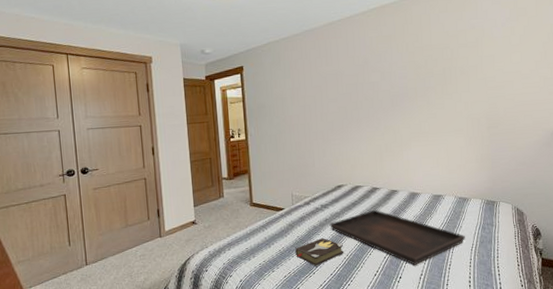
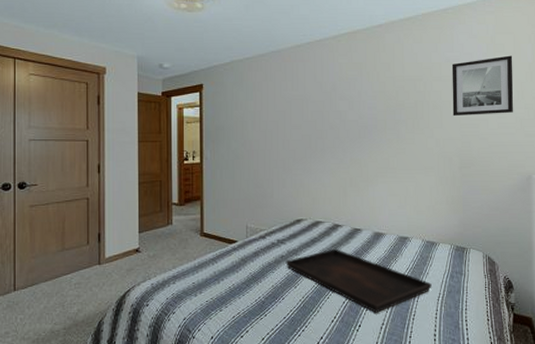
hardback book: present [295,238,345,267] -> none [247,277,300,308]
wall art: none [476,18,537,80] -> present [451,55,514,117]

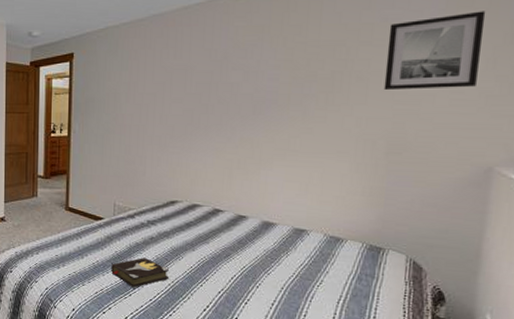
hardback book: none [247,277,300,308] -> present [111,258,170,288]
serving tray: present [285,248,432,313] -> none [155,235,331,308]

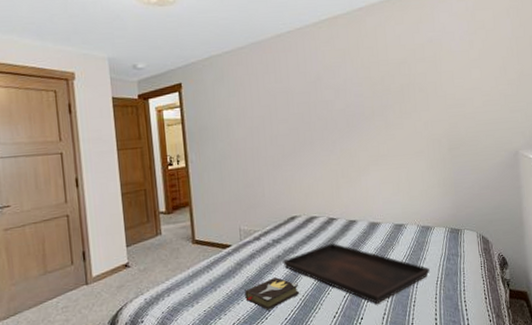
serving tray: none [155,235,331,308] -> present [282,242,430,304]
wall art: present [383,11,486,91] -> none [434,31,497,98]

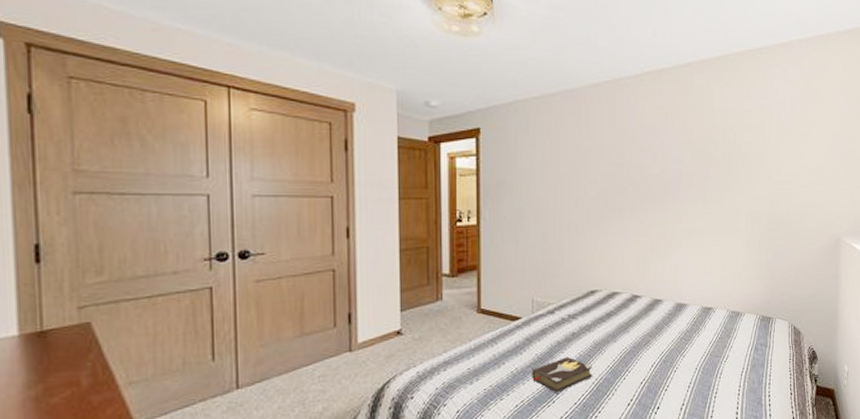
serving tray: present [282,242,430,304] -> none [577,322,735,393]

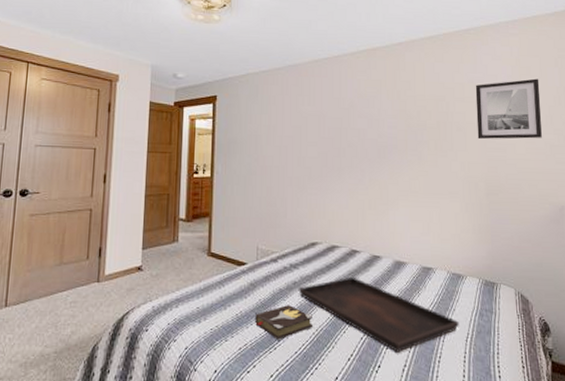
serving tray: none [577,322,735,393] -> present [298,276,459,353]
wall art: none [763,104,827,172] -> present [475,78,542,140]

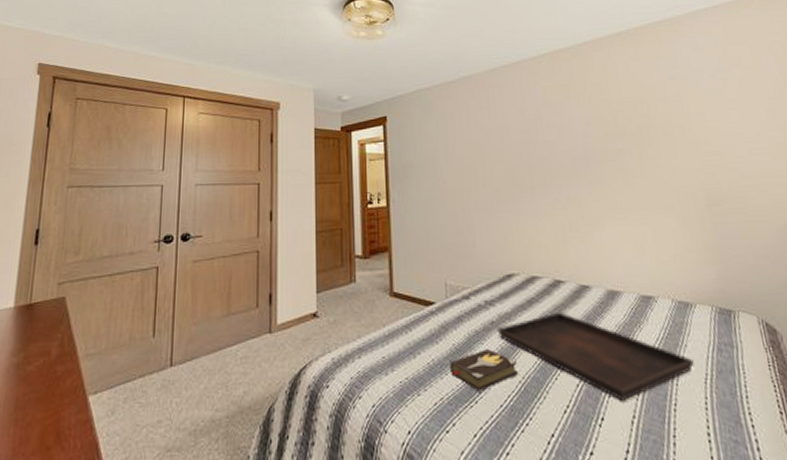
wall art: present [475,78,542,140] -> none [678,68,765,143]

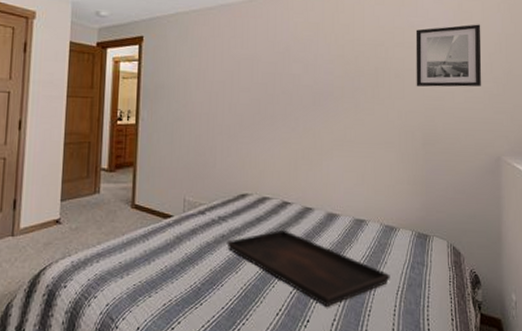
hardback book: present [450,349,519,392] -> none [181,259,242,295]
wall art: none [678,68,765,143] -> present [415,24,482,87]

